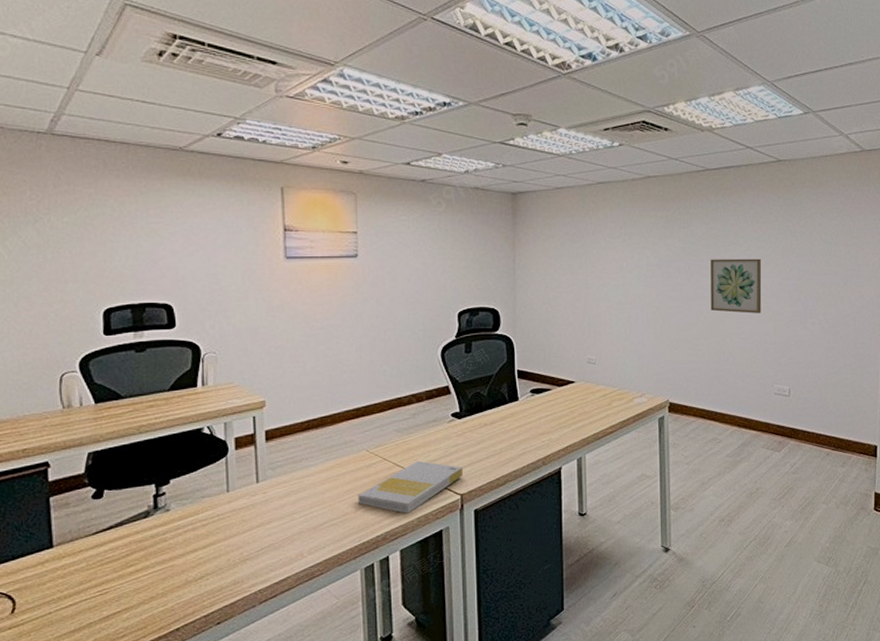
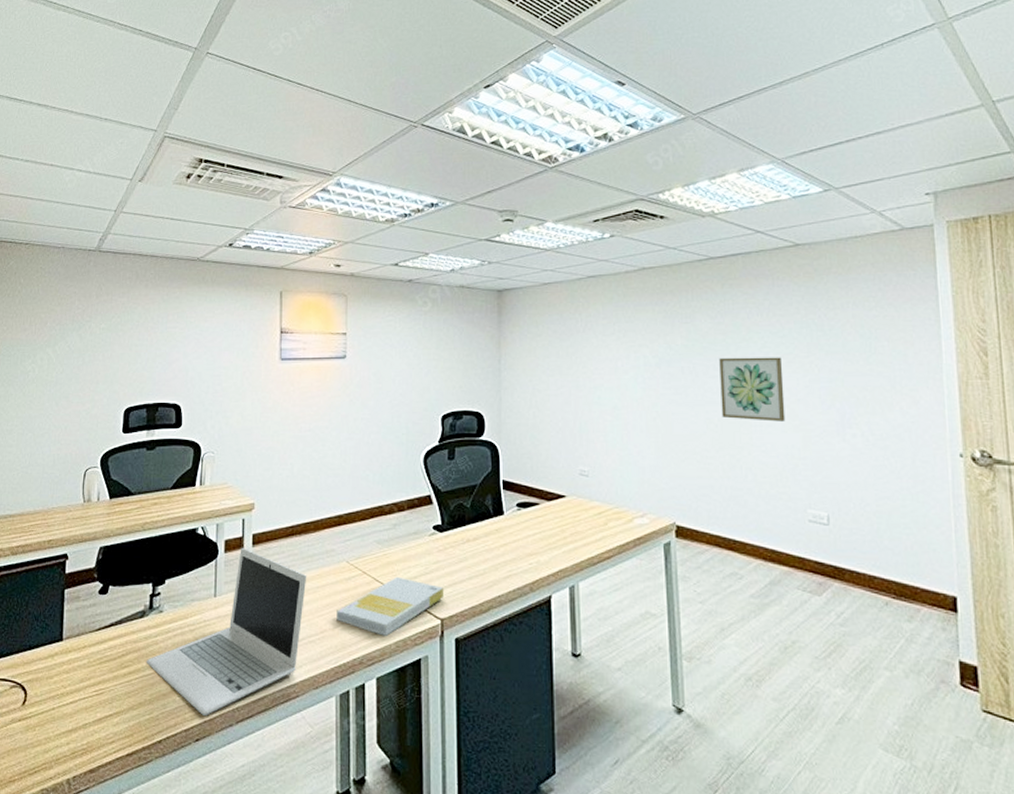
laptop: none [154,443,326,602] -> present [146,547,307,717]

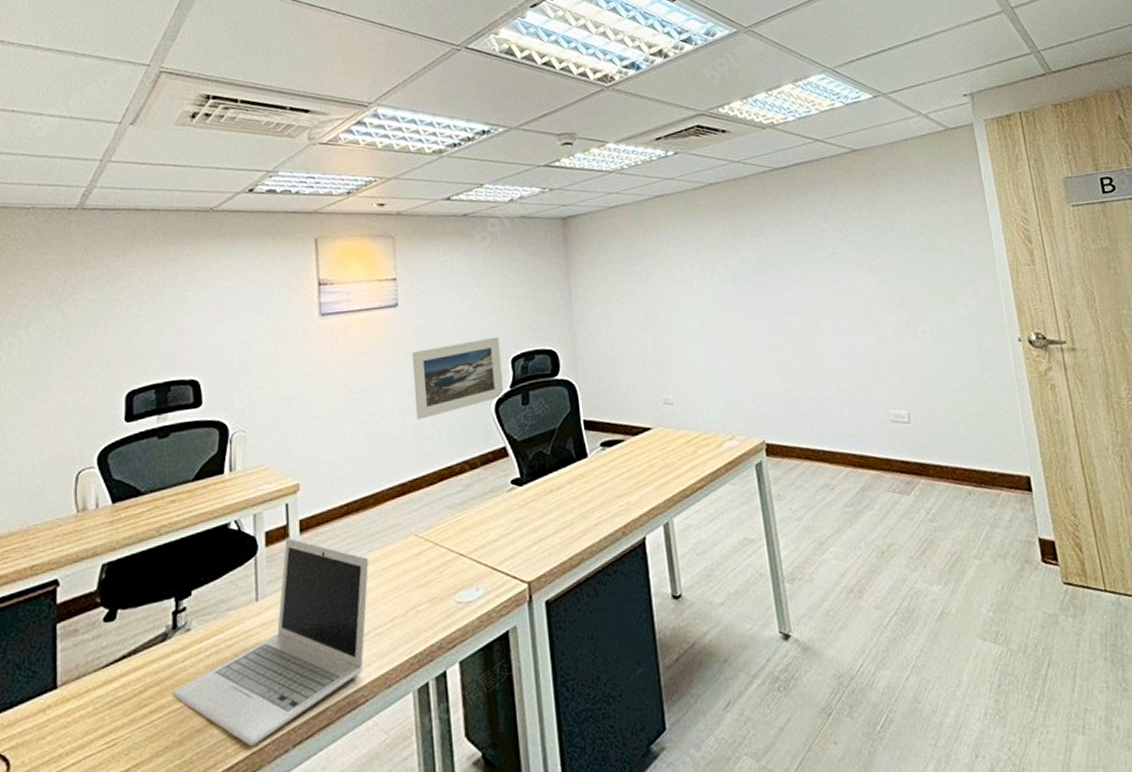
book: present [336,576,445,636] -> none [407,542,530,613]
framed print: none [354,394,433,461] -> present [411,336,505,420]
wall art: present [719,357,786,422] -> none [792,261,860,328]

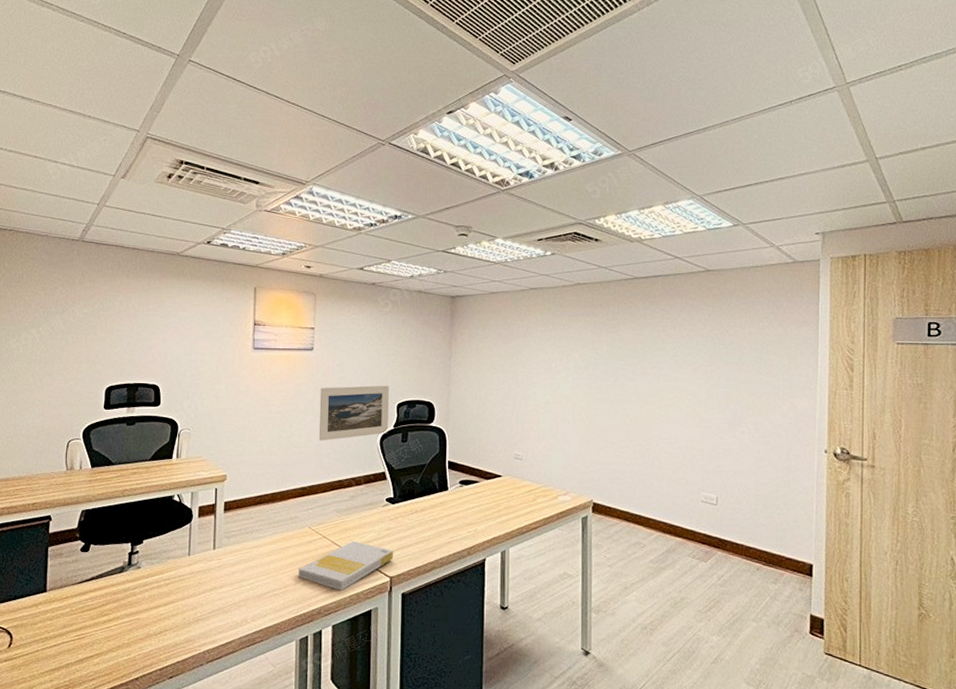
laptop: present [171,537,370,747] -> none [124,513,273,658]
book: none [407,542,530,613] -> present [298,540,394,591]

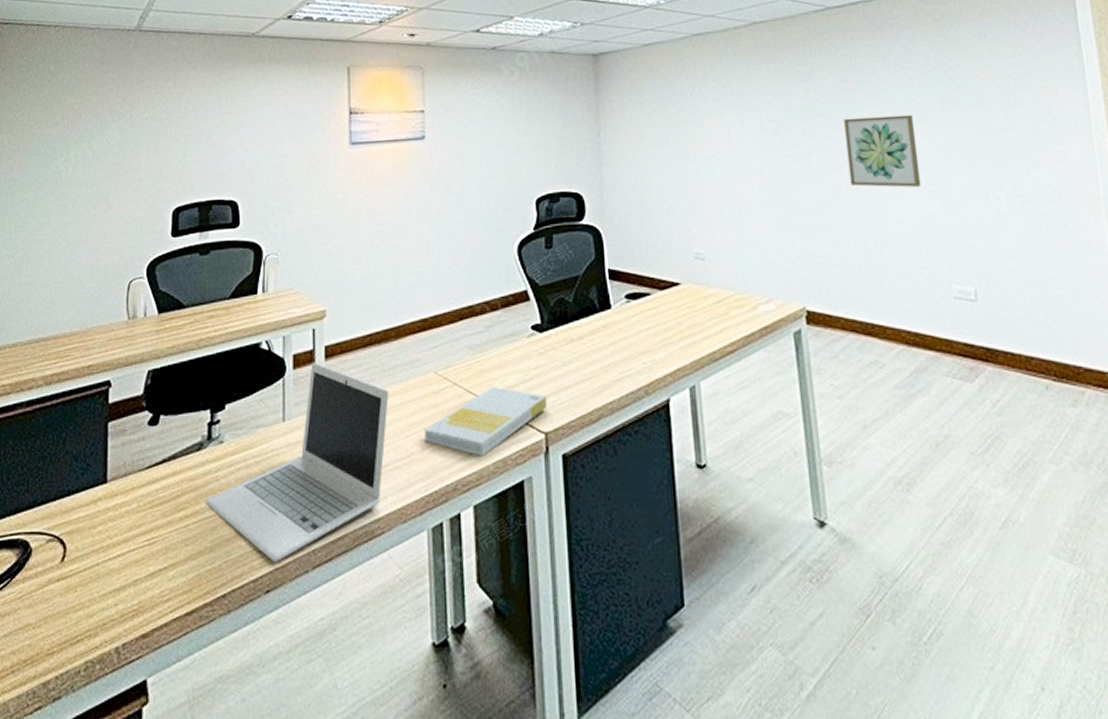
laptop: none [124,513,273,658] -> present [205,362,390,563]
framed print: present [318,385,389,441] -> none [437,175,528,256]
wall art: none [636,363,689,419] -> present [844,114,922,188]

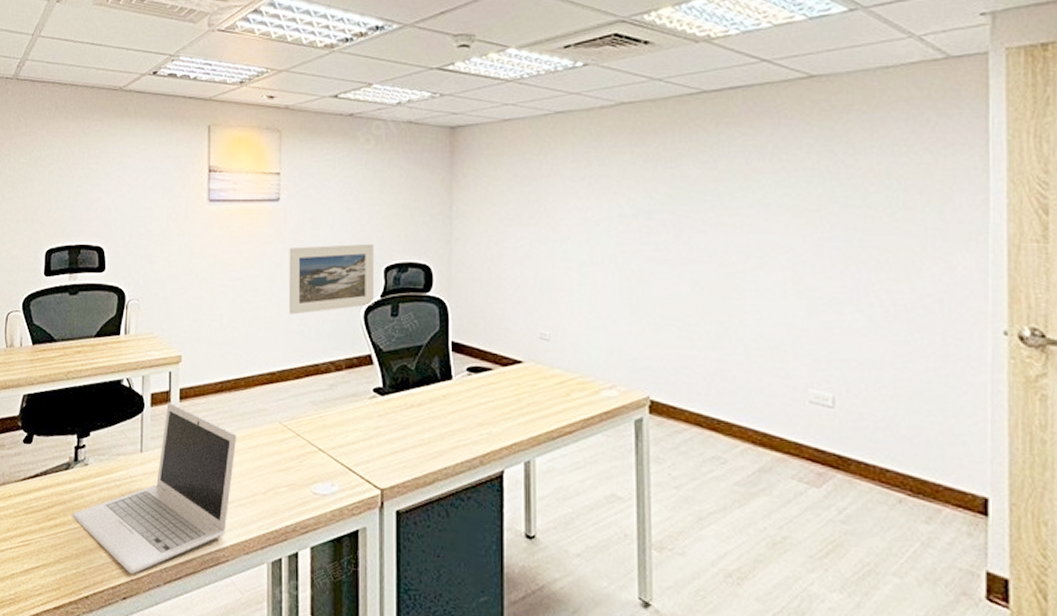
book: present [425,386,548,456] -> none [268,441,385,504]
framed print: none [437,175,528,256] -> present [288,243,375,315]
wall art: present [844,114,922,188] -> none [709,209,787,286]

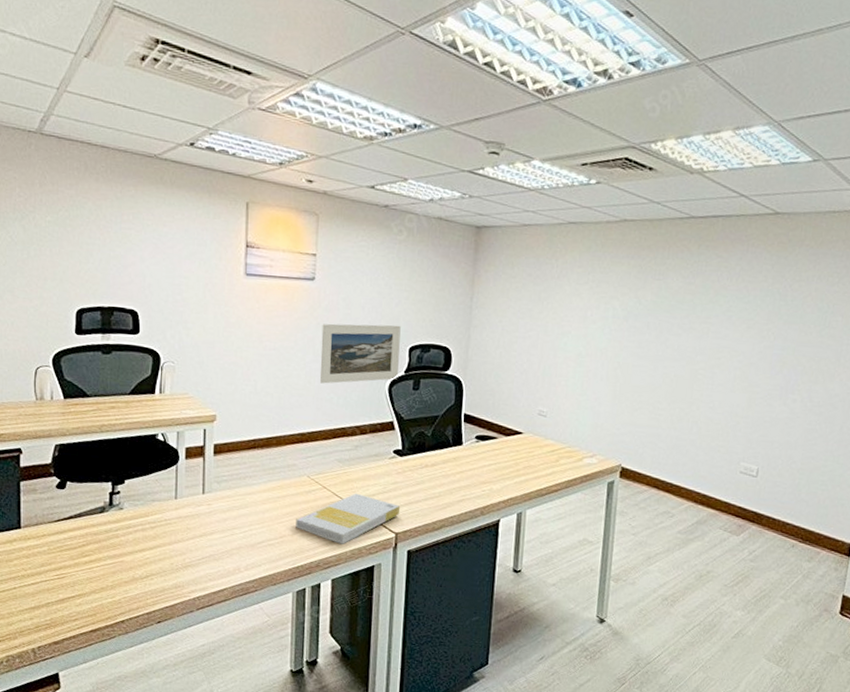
laptop: present [71,401,238,575] -> none [107,455,268,603]
book: none [268,441,385,504] -> present [296,493,401,544]

